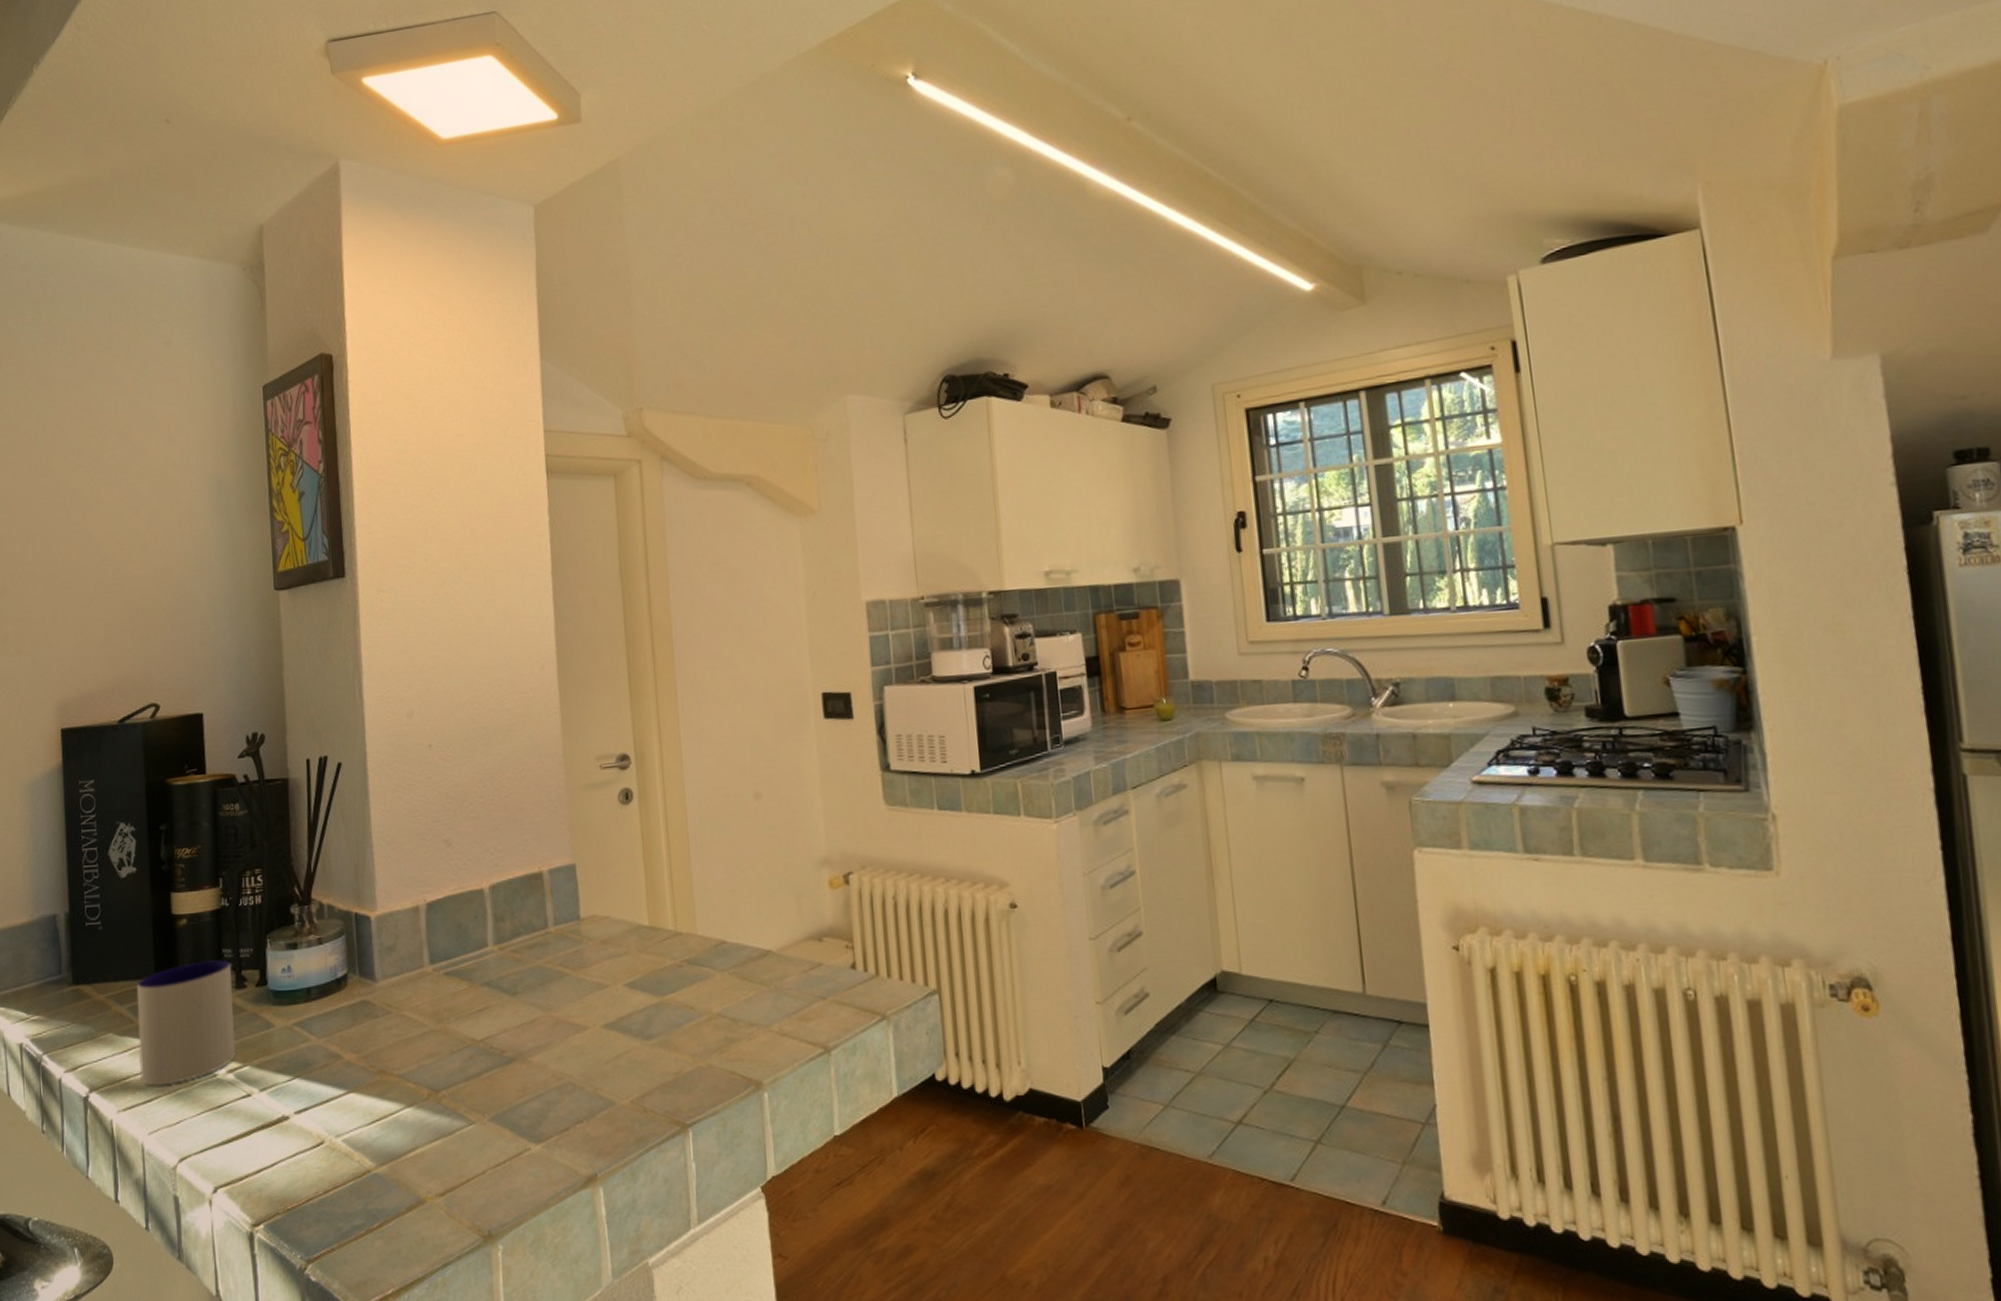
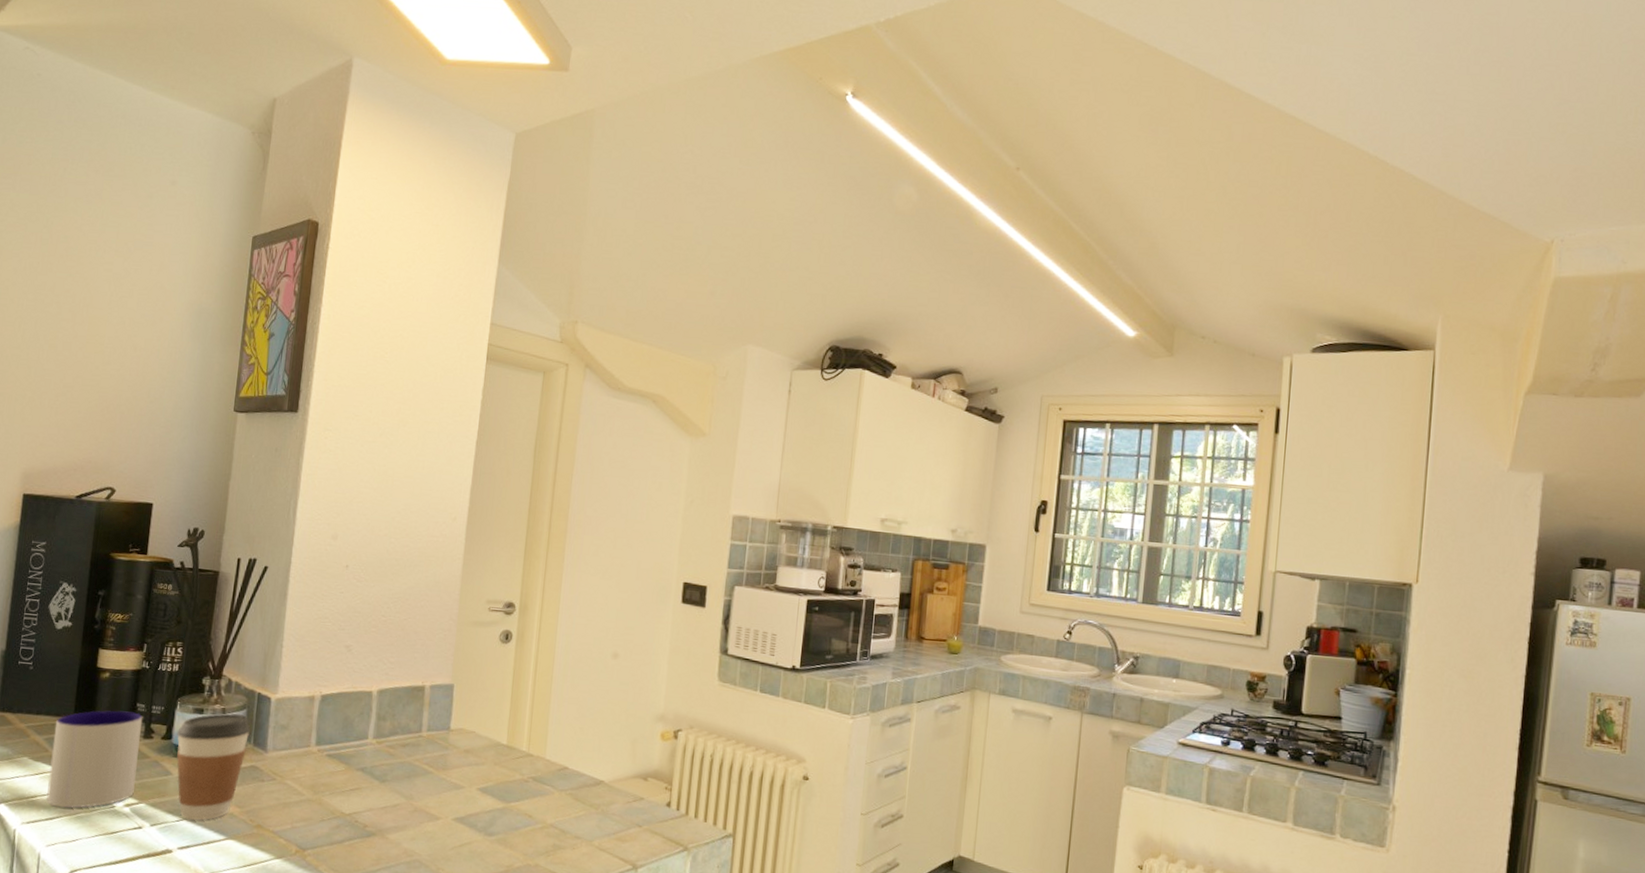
coffee cup: none [272,942,354,1078] -> present [177,713,251,821]

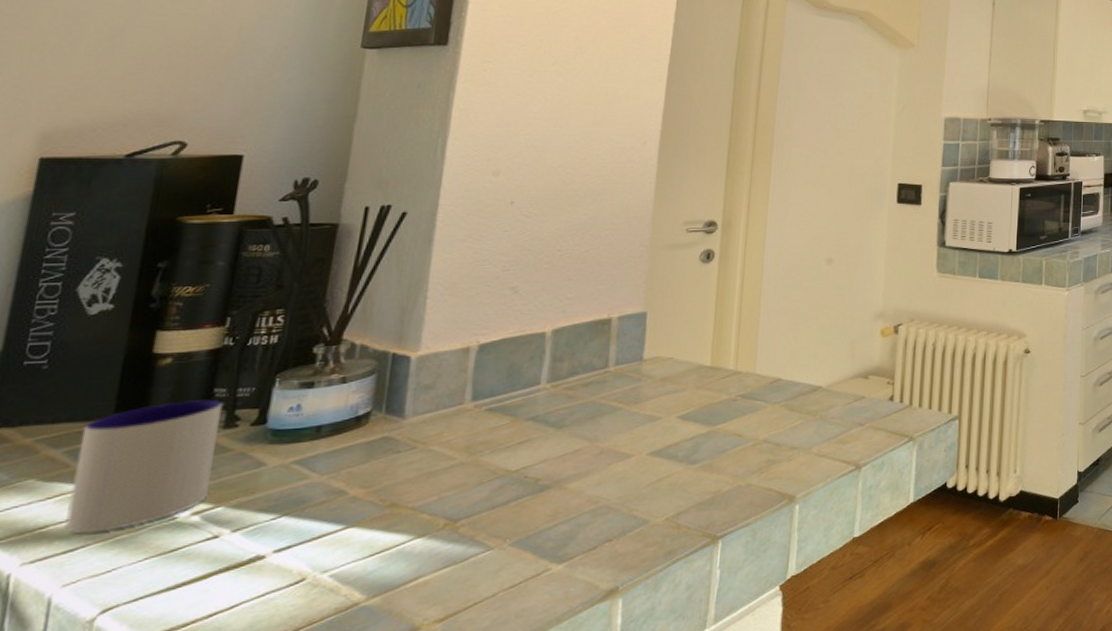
coffee cup: present [177,713,251,821] -> none [273,381,382,516]

